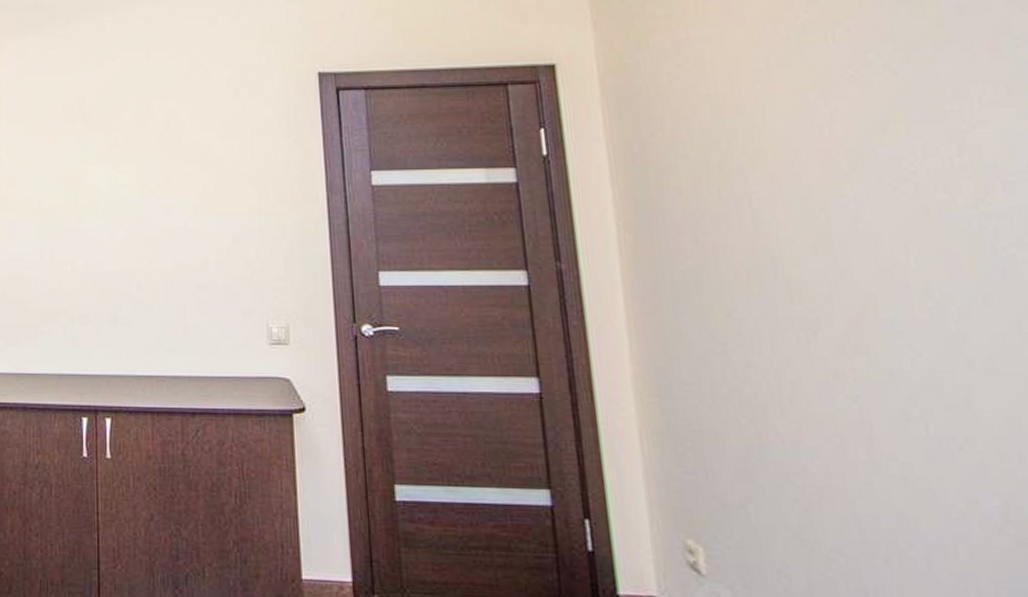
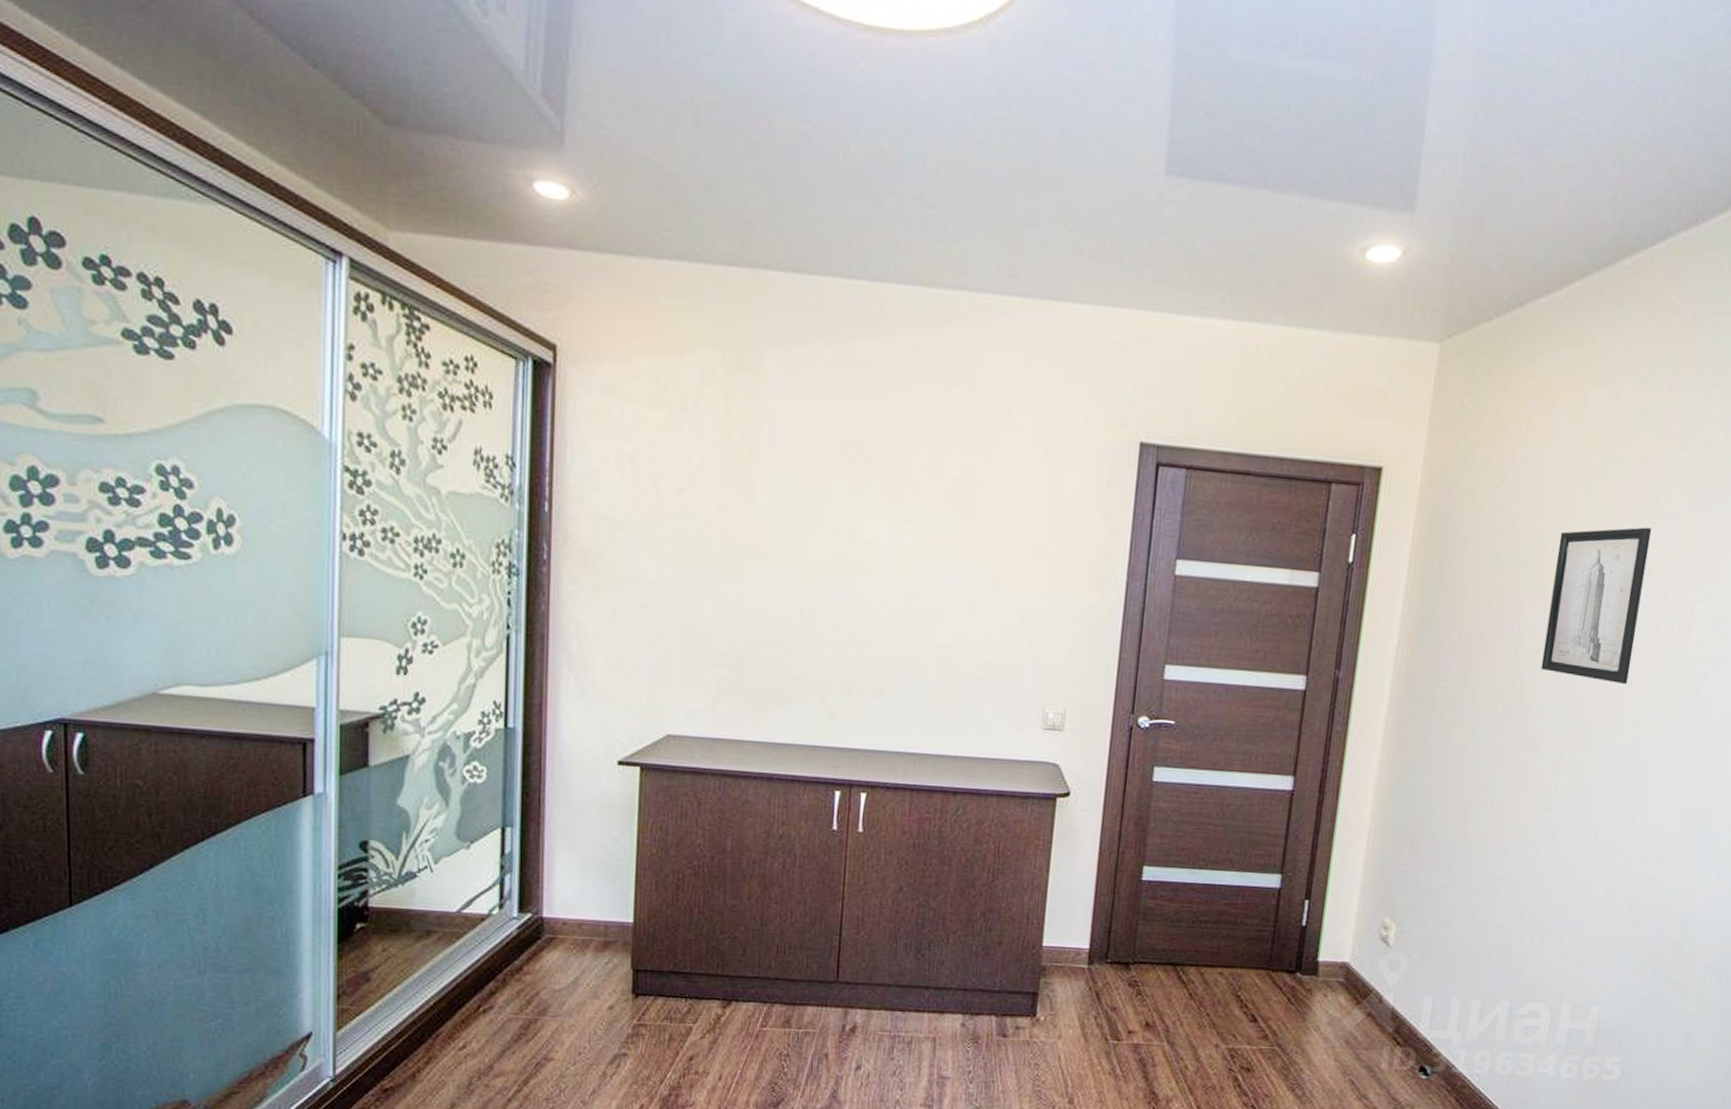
wall art: none [765,85,902,251] -> present [1540,527,1652,685]

